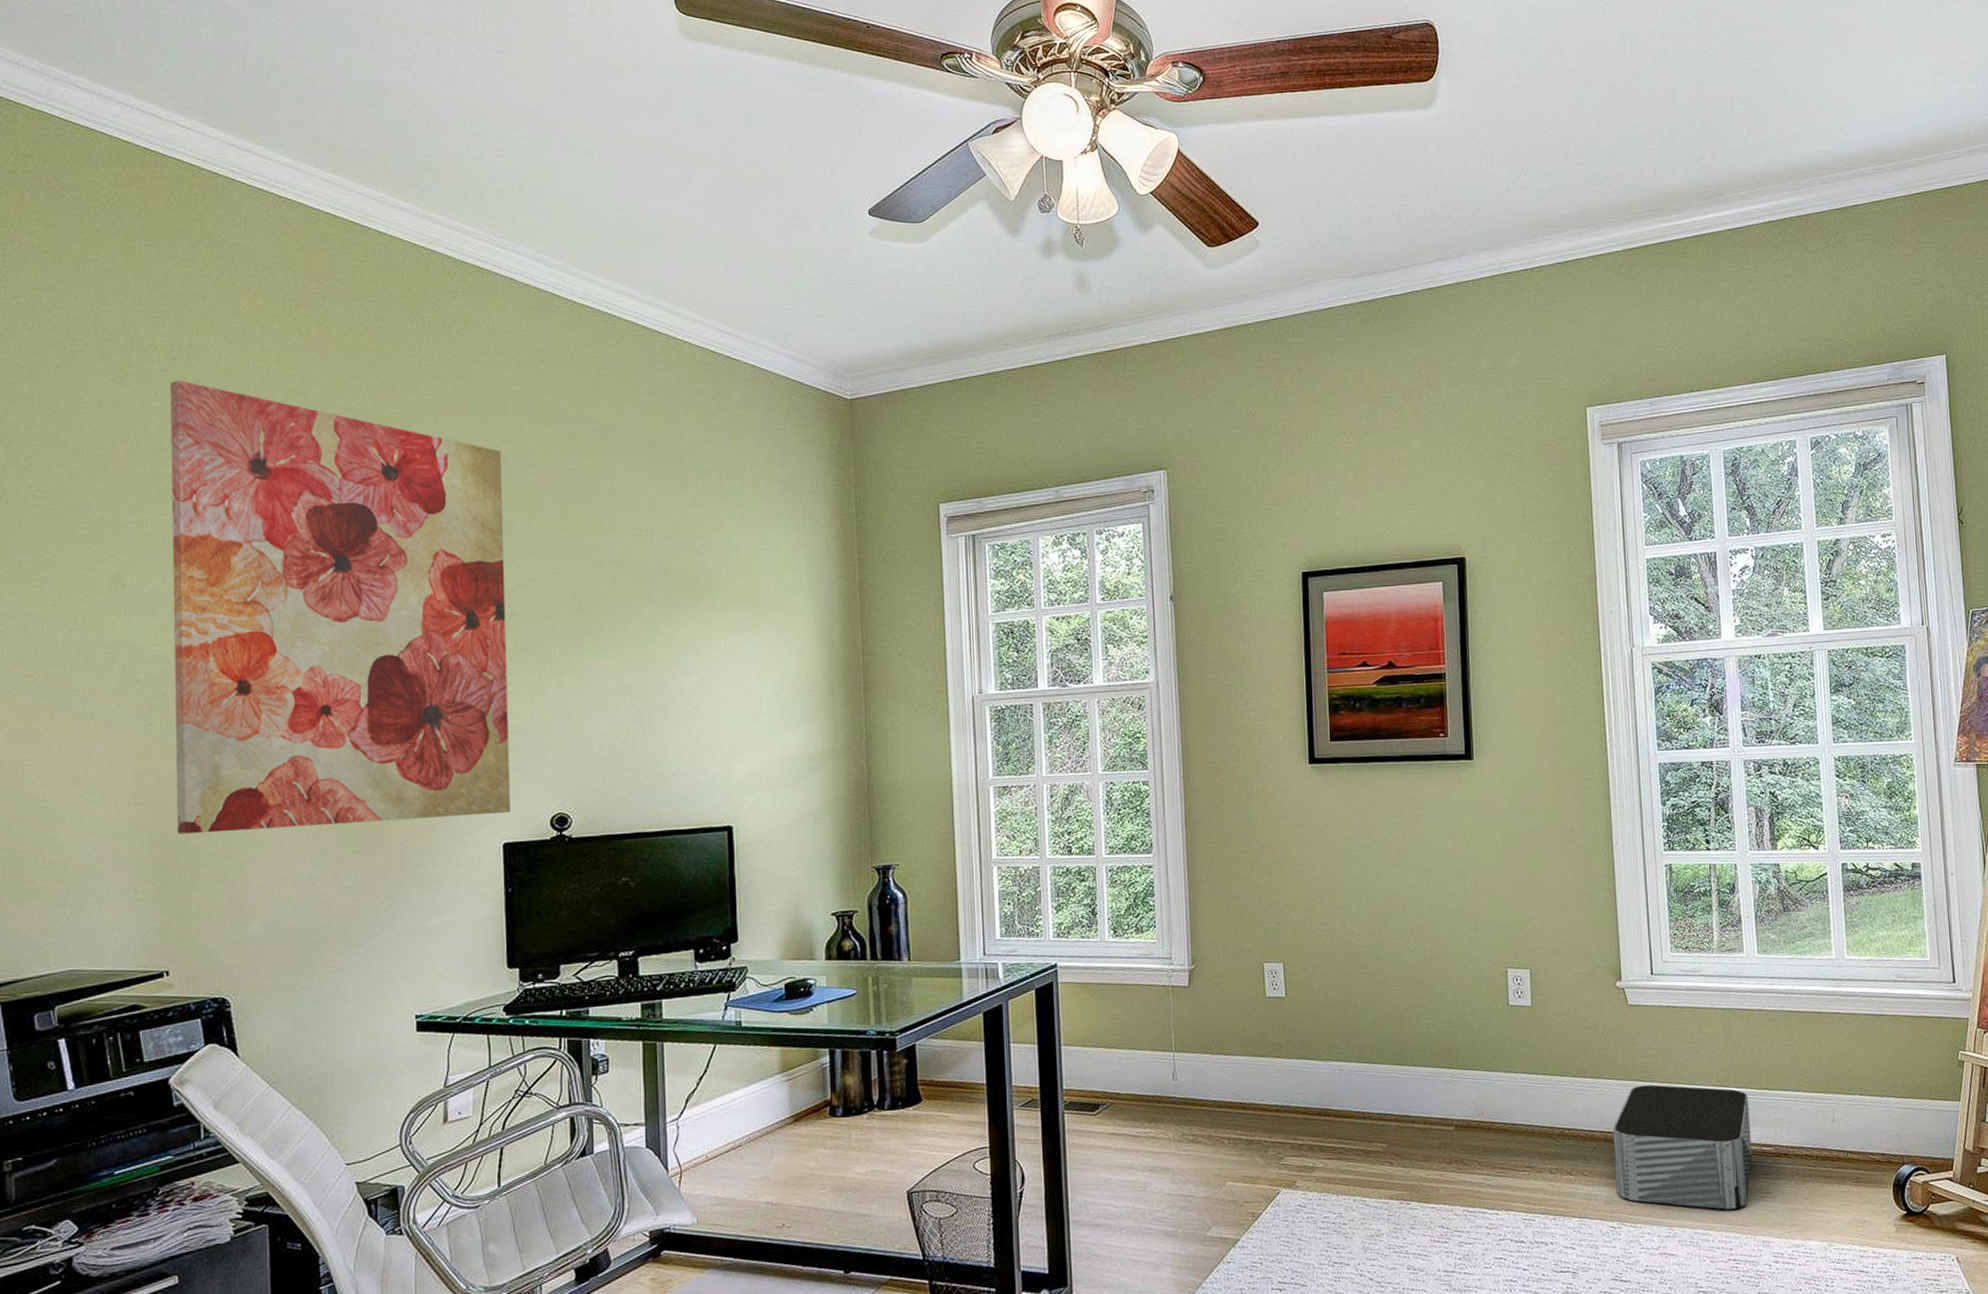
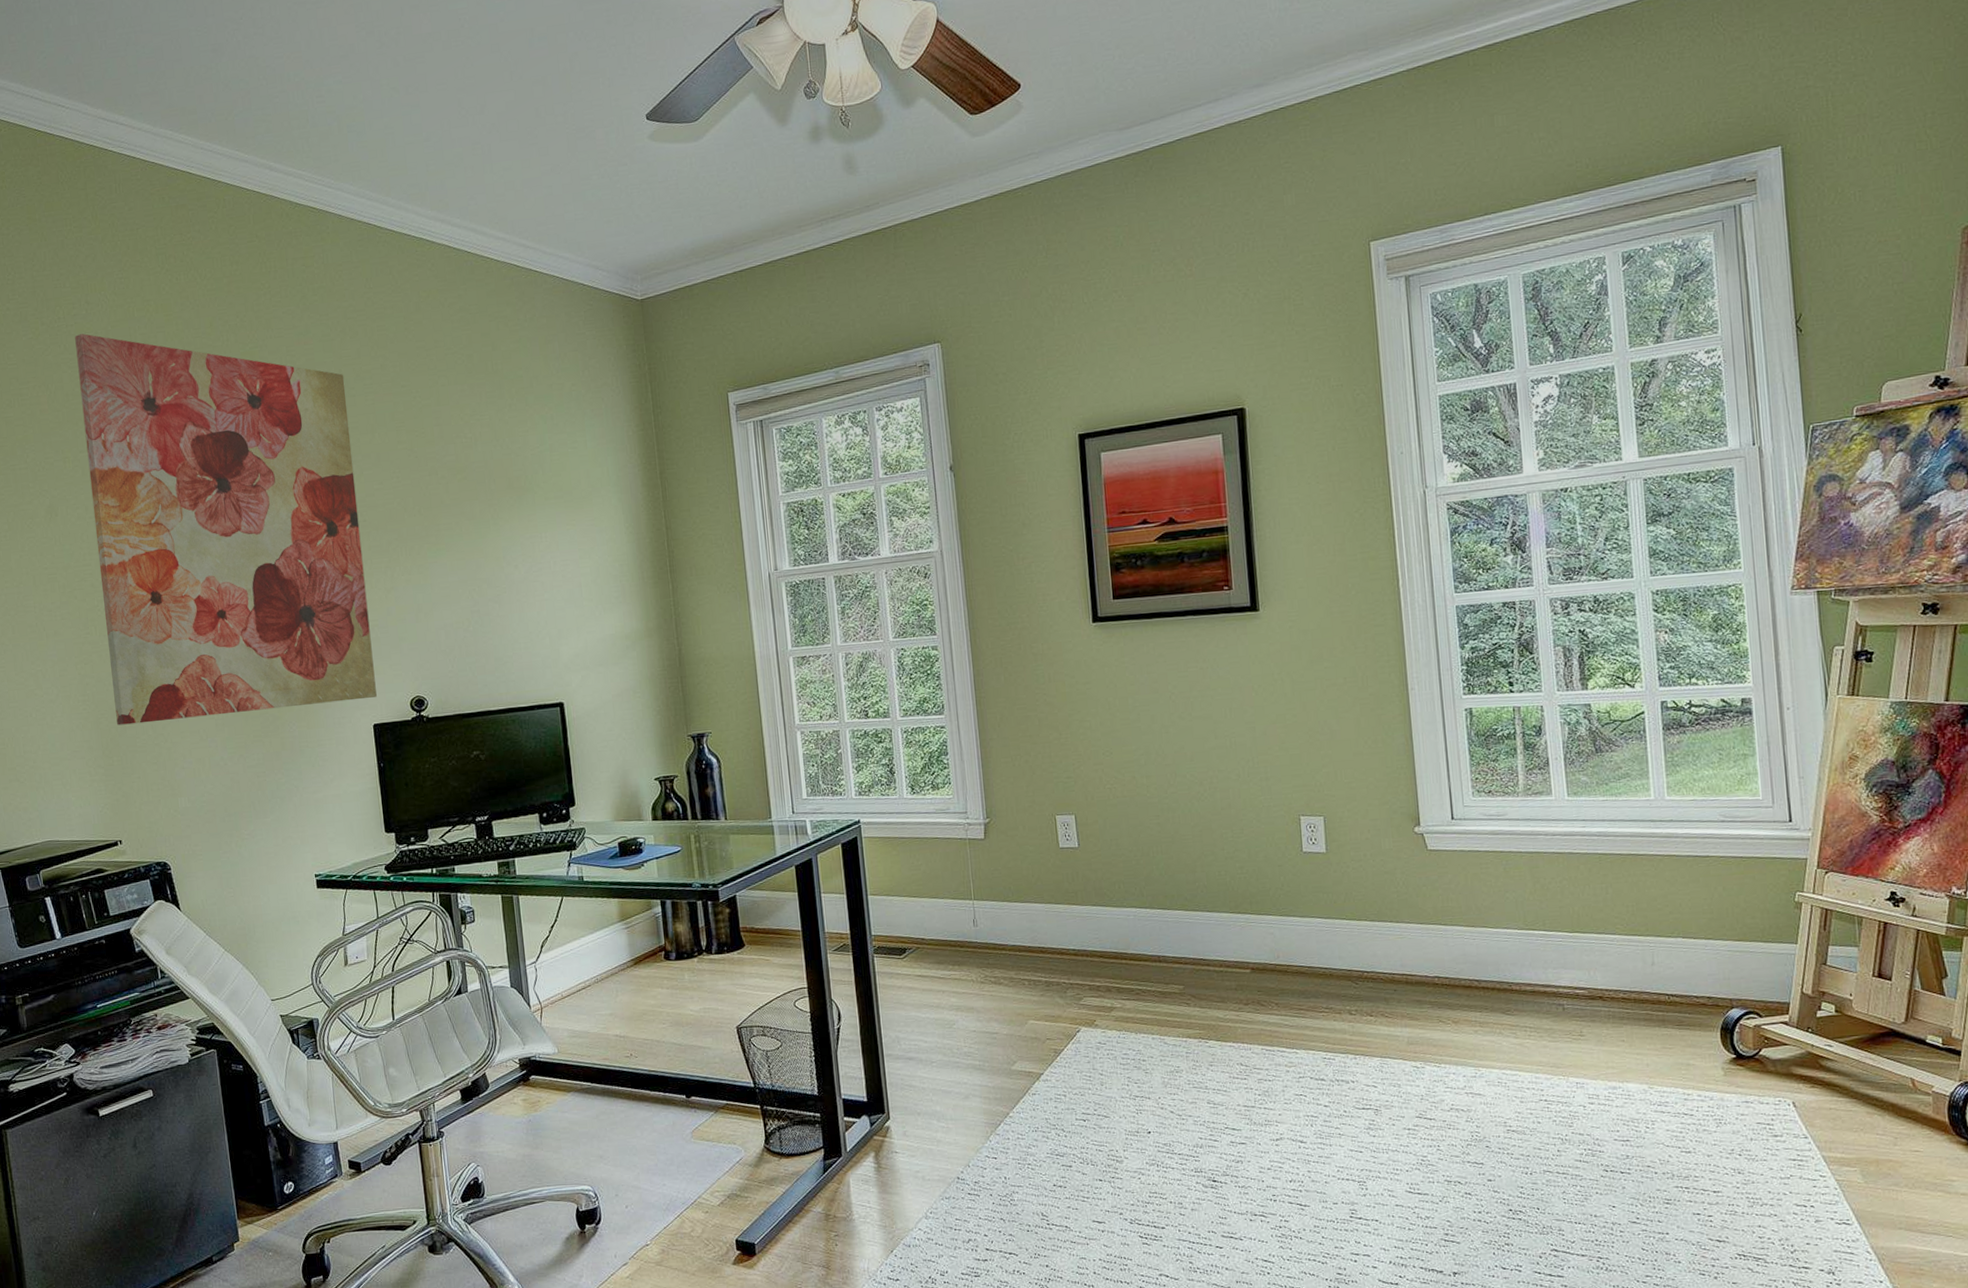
storage bin: present [1613,1084,1753,1210] -> none [1414,928,1564,1052]

